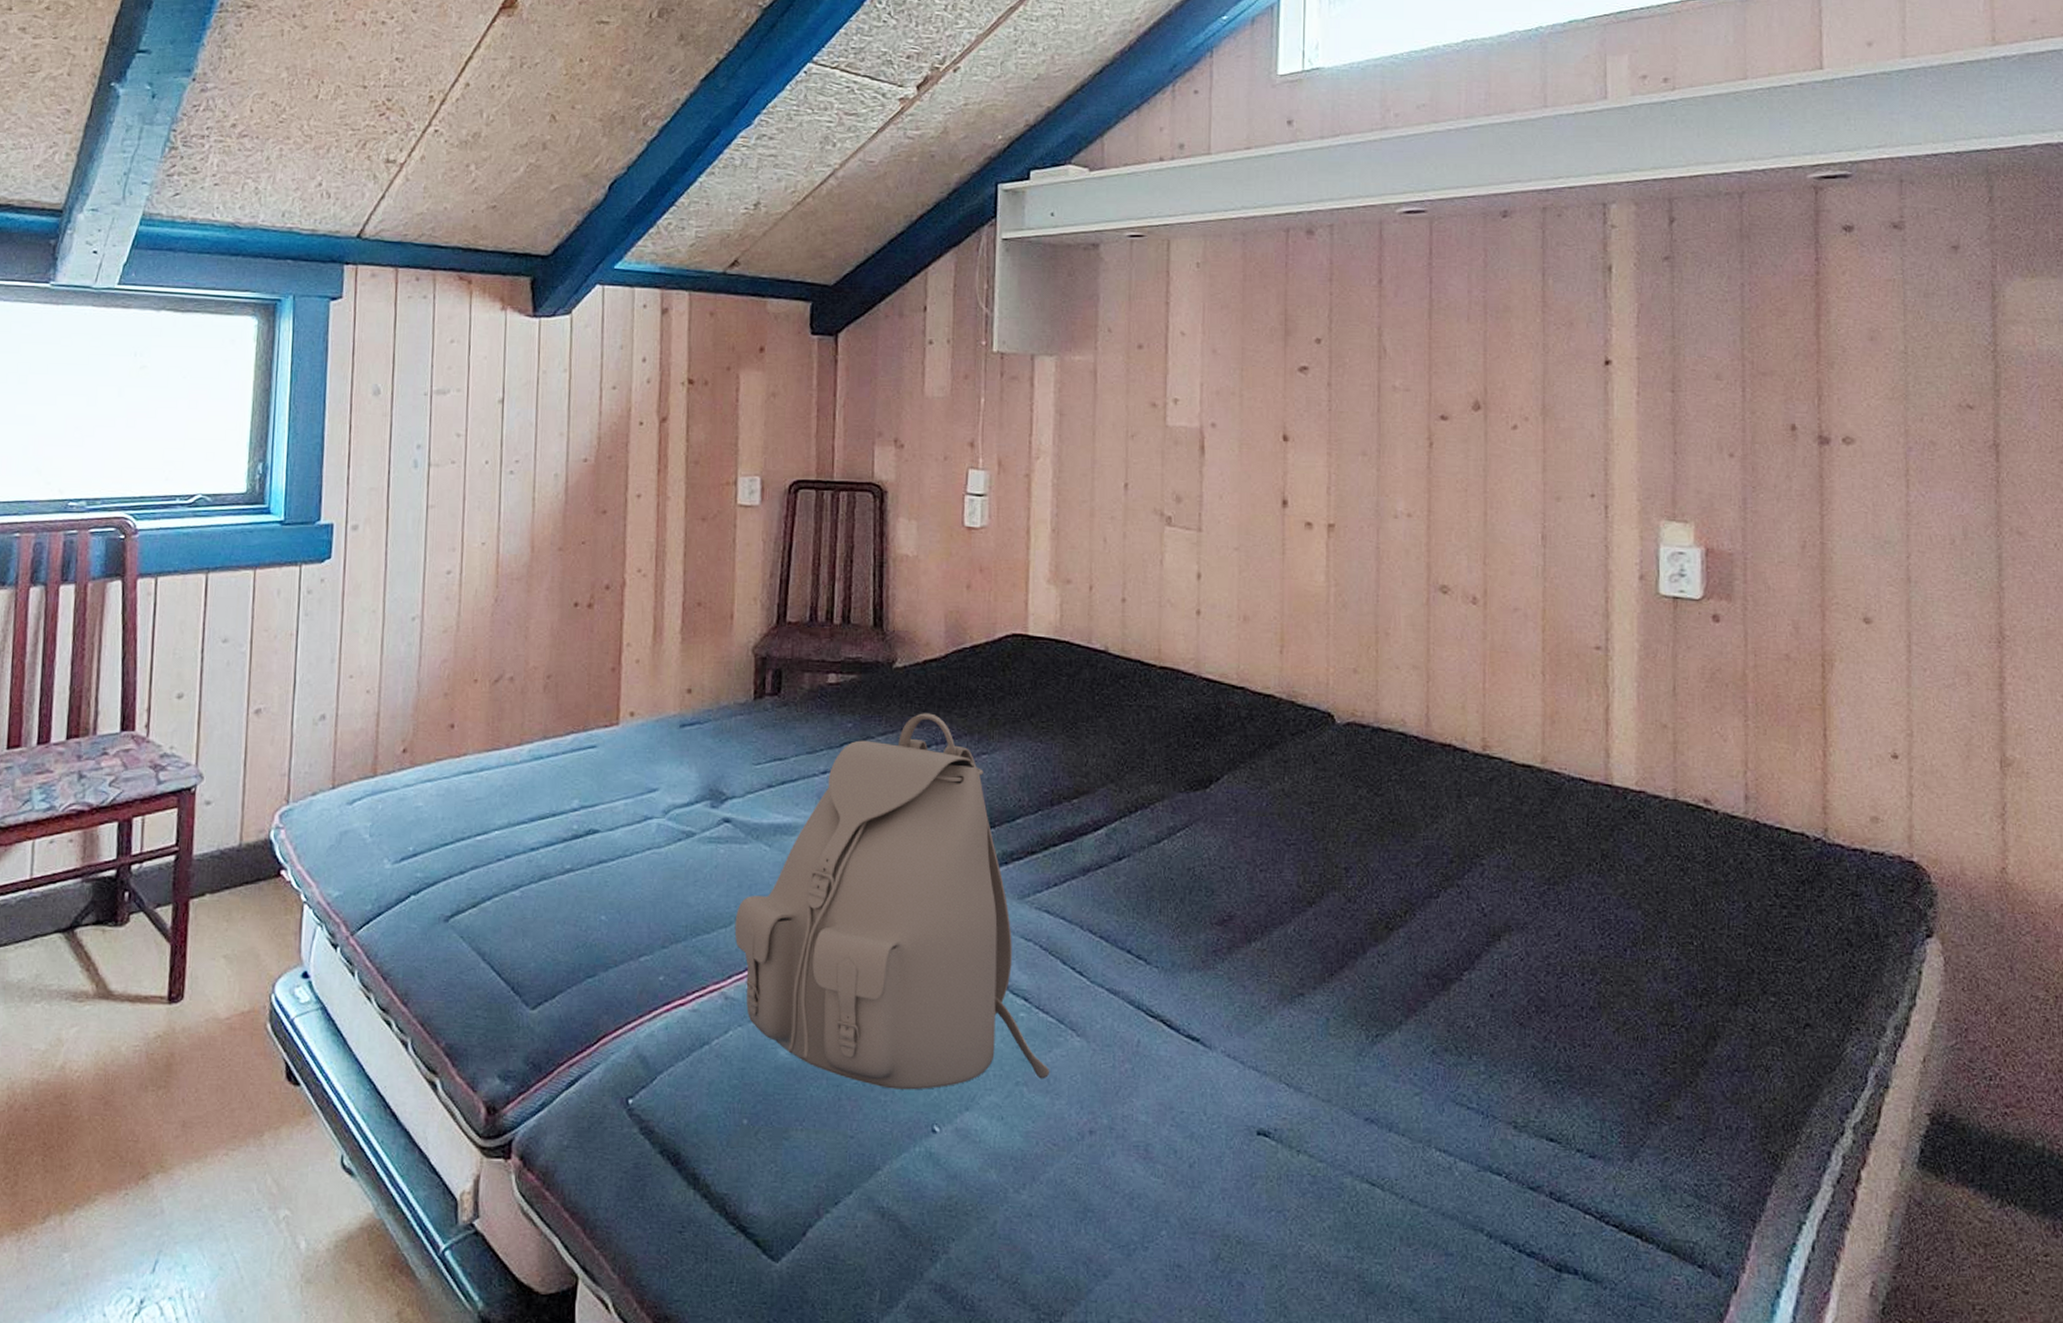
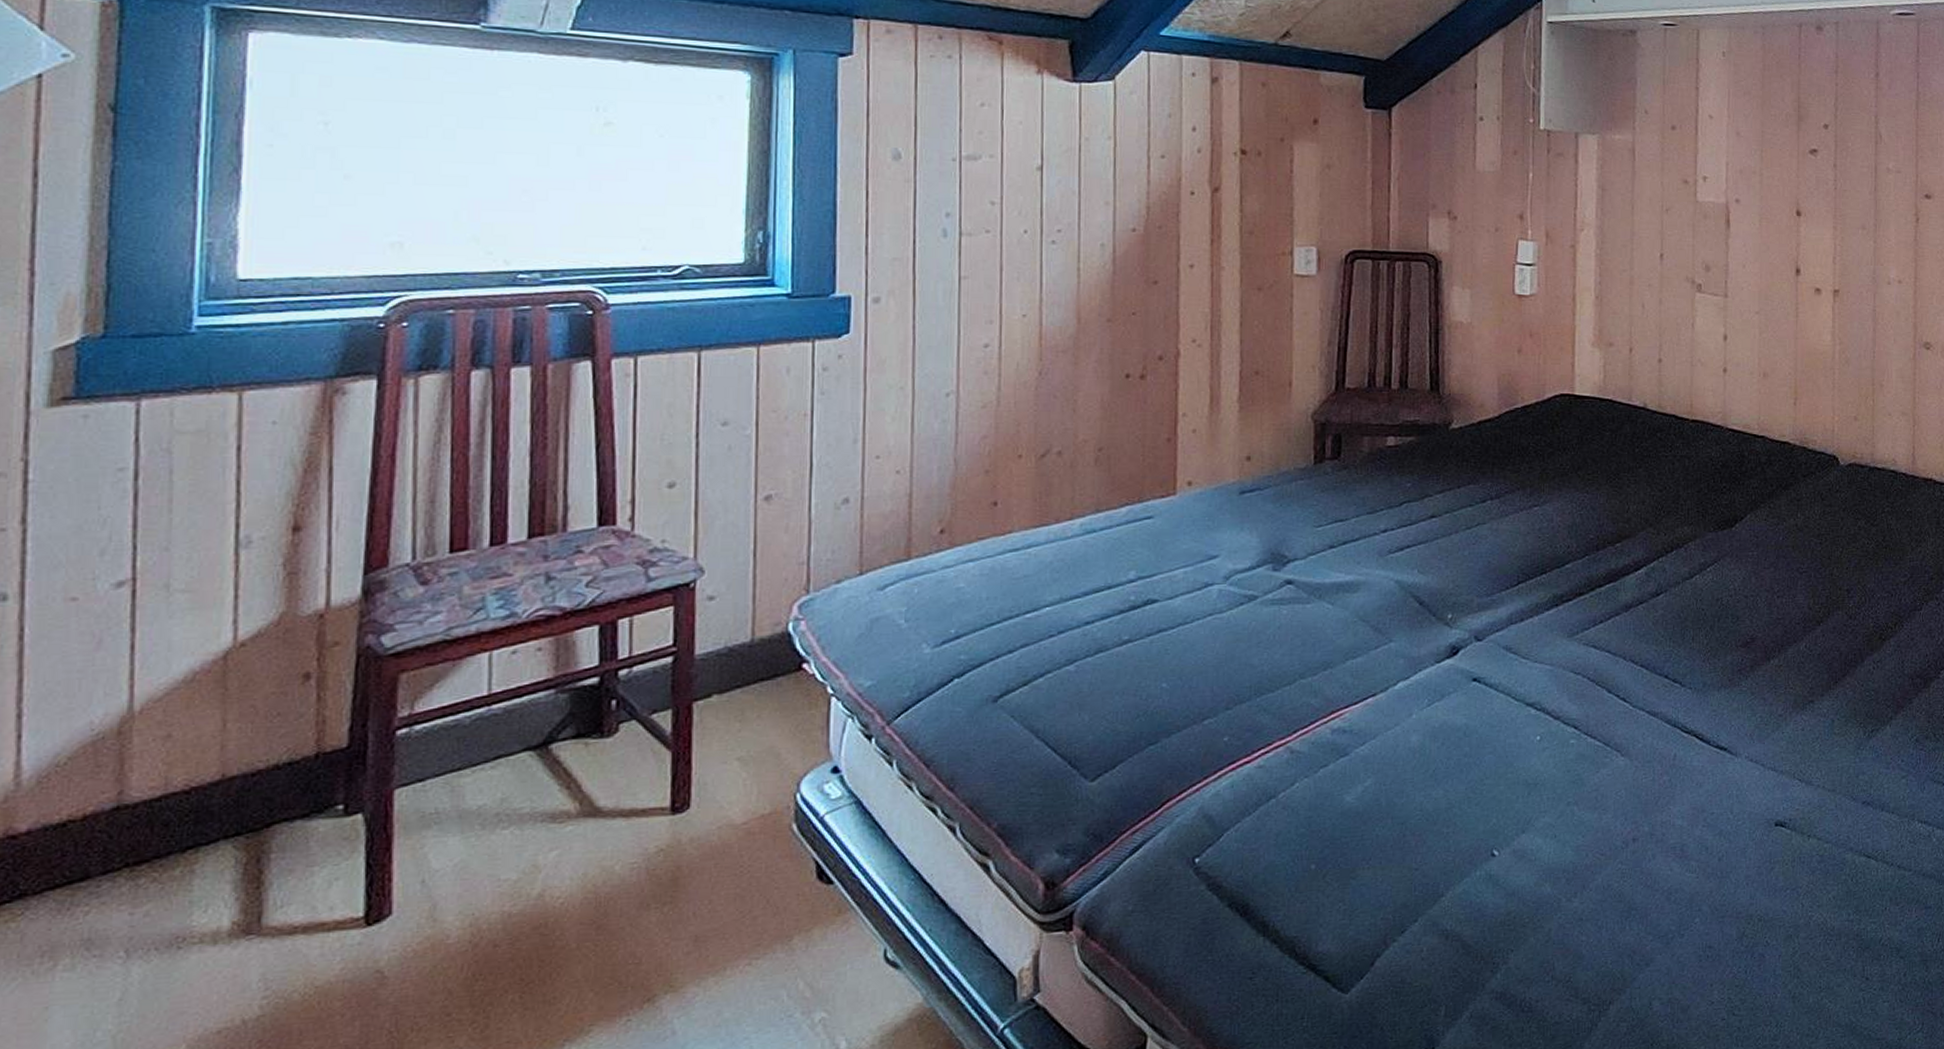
backpack: present [734,713,1050,1090] -> none [1299,470,1598,821]

